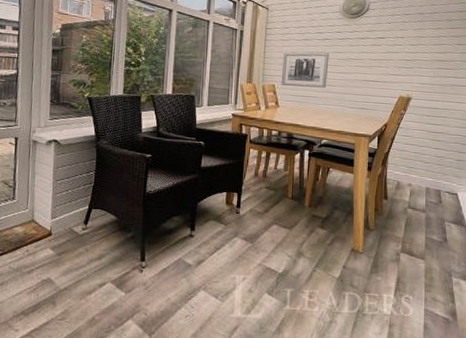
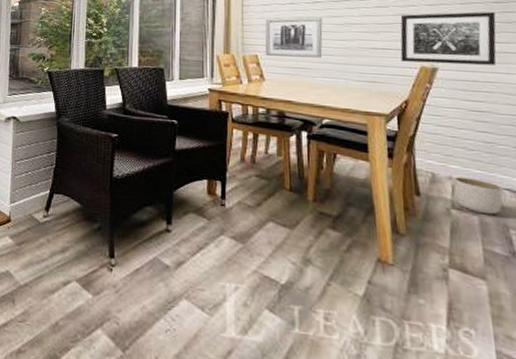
wall art: none [386,52,458,96] -> present [400,12,497,65]
planter: none [412,184,444,212] -> present [454,176,503,215]

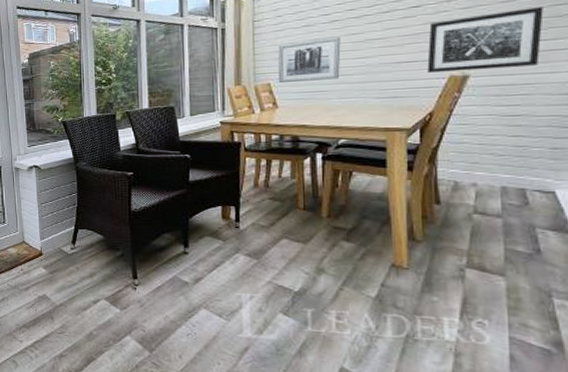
planter: present [454,176,503,215] -> none [478,183,532,216]

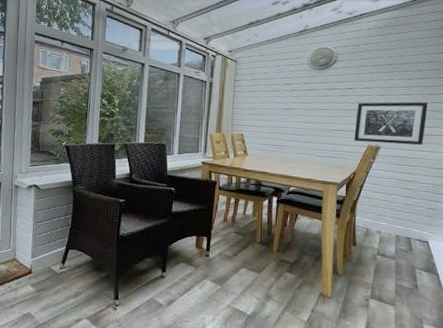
wall art: present [278,37,341,84] -> none [249,103,297,137]

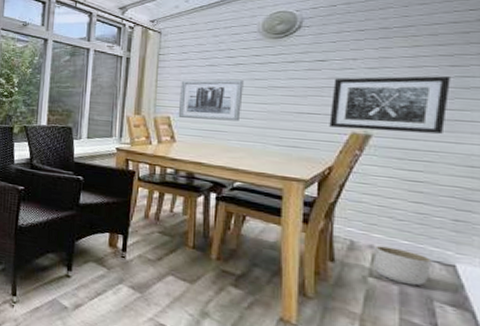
wall art: none [249,103,297,137] -> present [178,80,244,122]
planter: none [381,231,415,259] -> present [375,245,431,286]

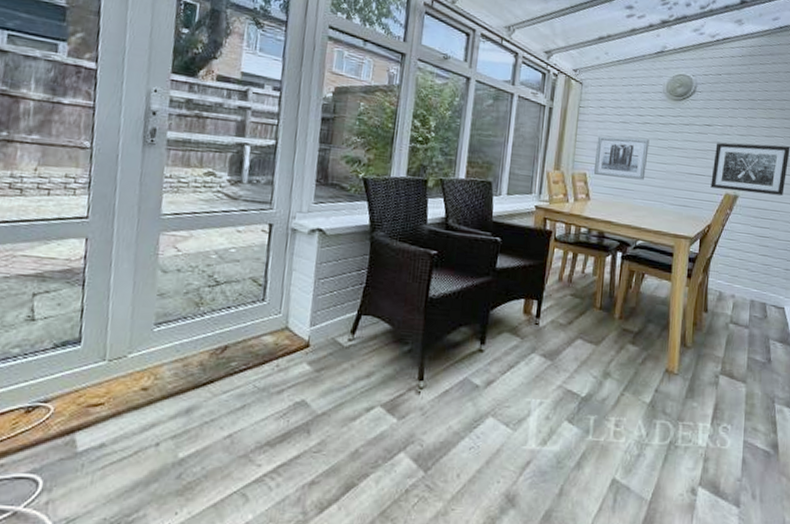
planter: present [375,245,431,286] -> none [734,295,770,328]

